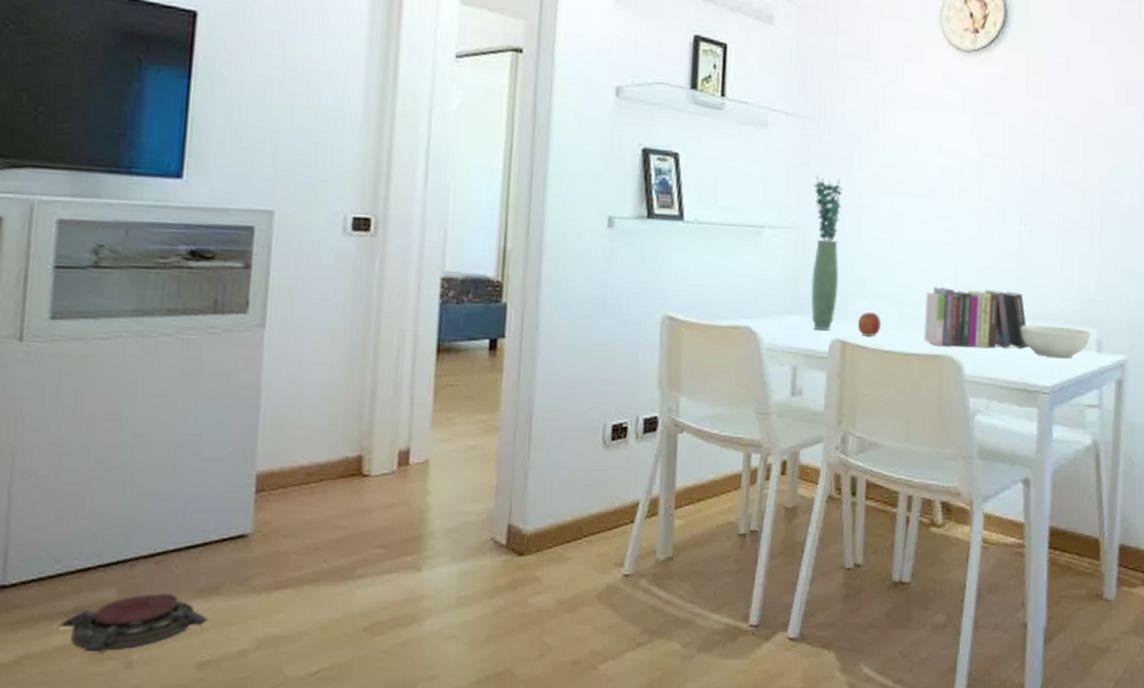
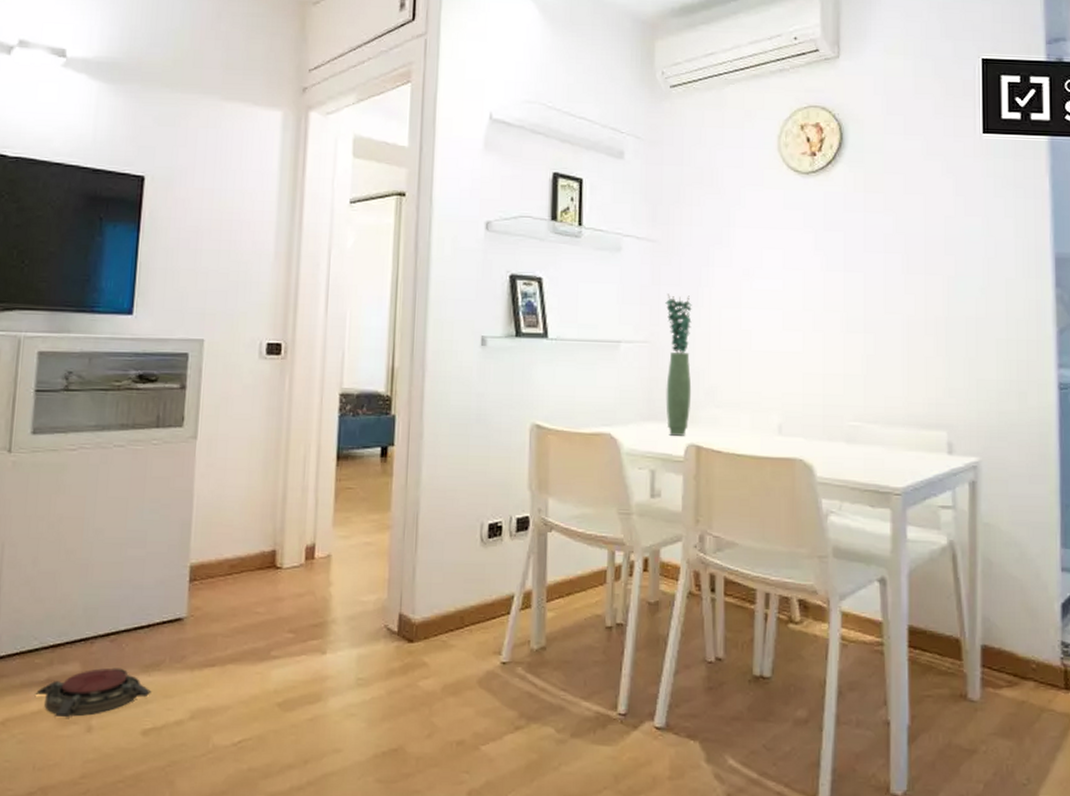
fruit: present [857,313,882,337] -> none [710,419,734,441]
books: present [924,287,1029,349] -> none [775,394,879,452]
bowl: present [1020,324,1091,359] -> none [869,428,941,461]

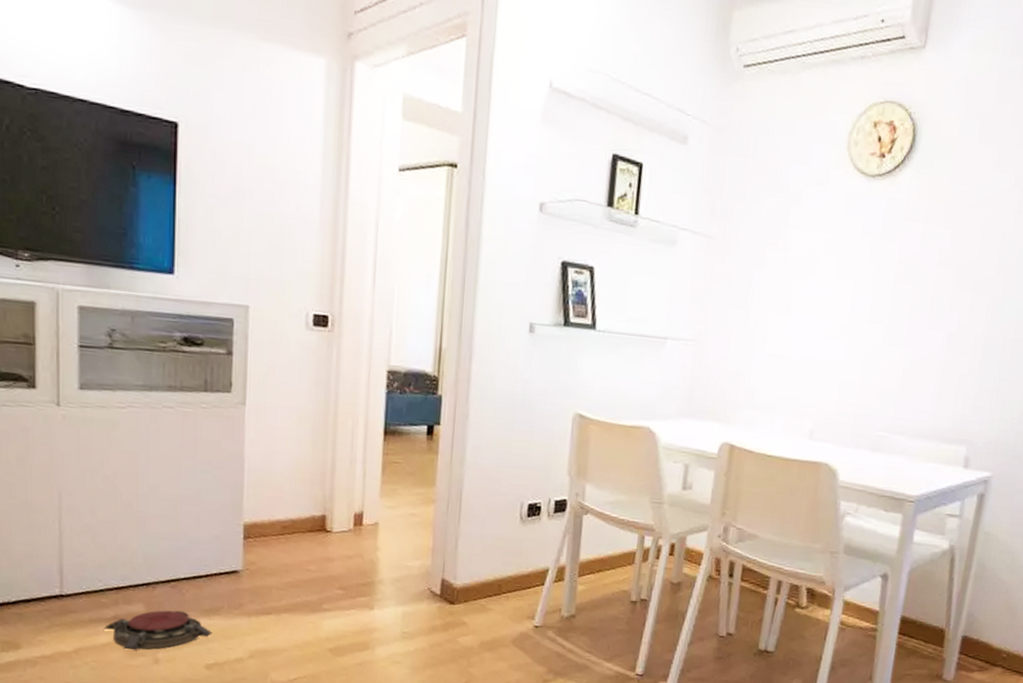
vase: present [665,293,692,436] -> none [704,293,741,435]

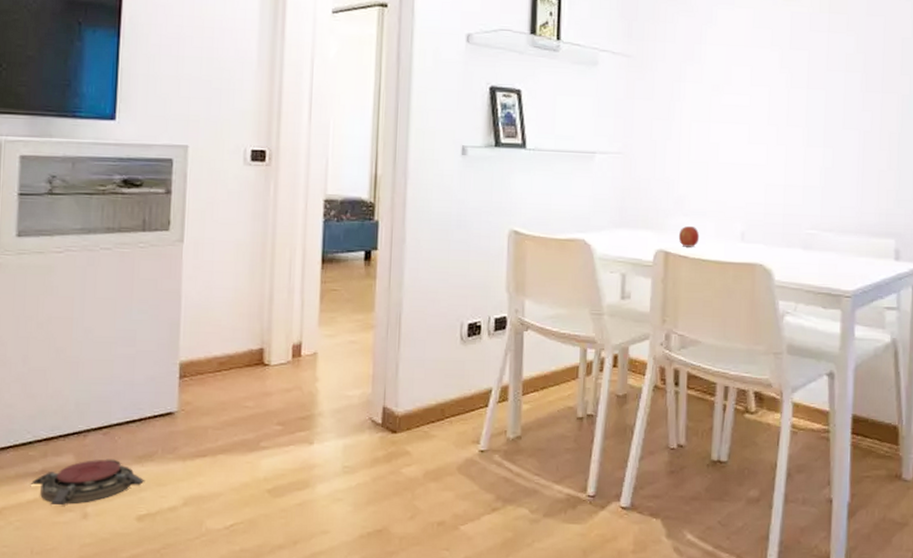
fruit: none [745,420,768,442] -> present [678,226,700,247]

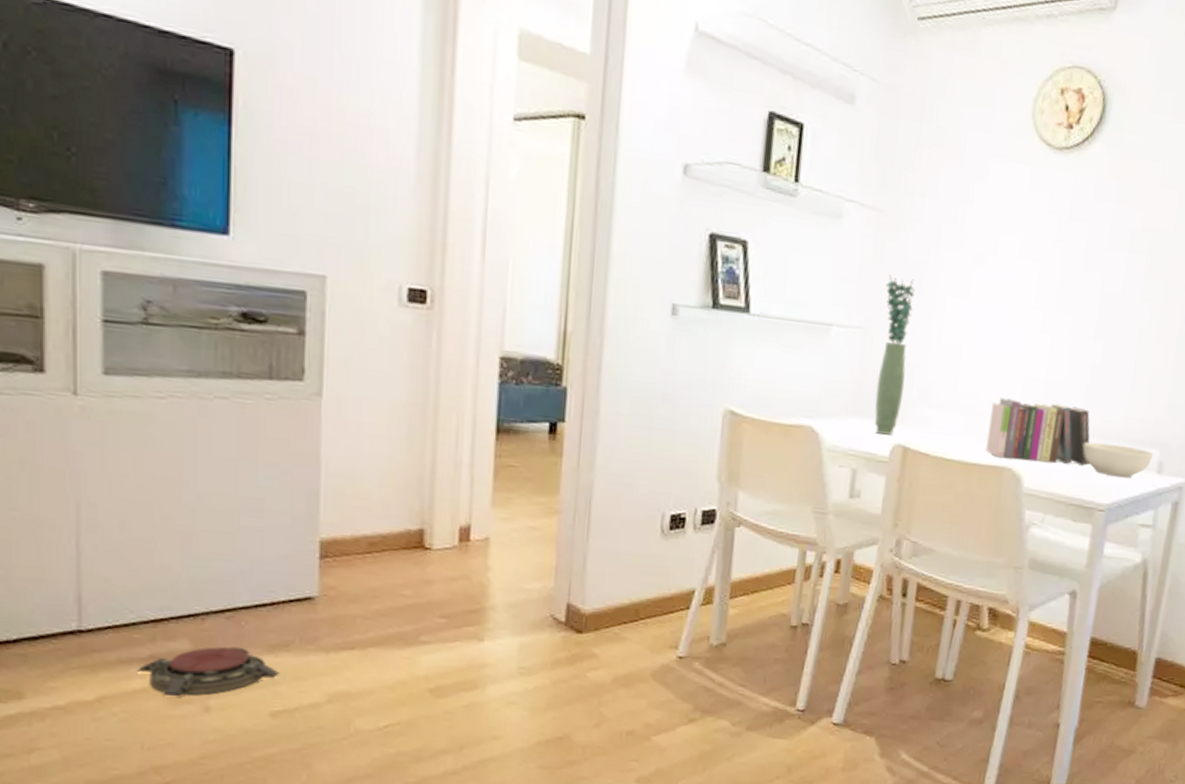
vase: none [637,107,664,242] -> present [874,274,915,435]
fruit: present [678,226,700,247] -> none [920,419,945,444]
books: none [737,203,833,258] -> present [985,398,1090,466]
bowl: none [824,236,889,266] -> present [1082,441,1153,478]

